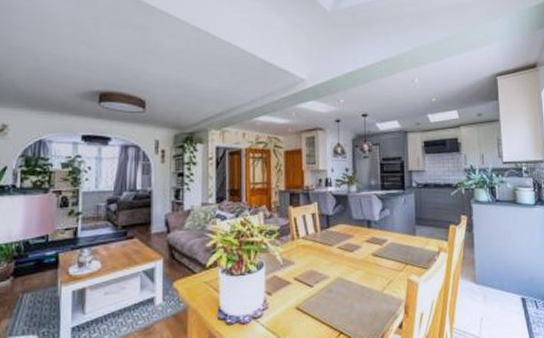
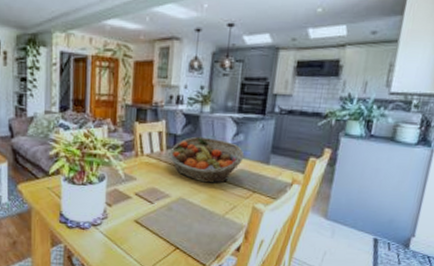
fruit basket: none [323,215,393,260] -> present [169,136,245,184]

